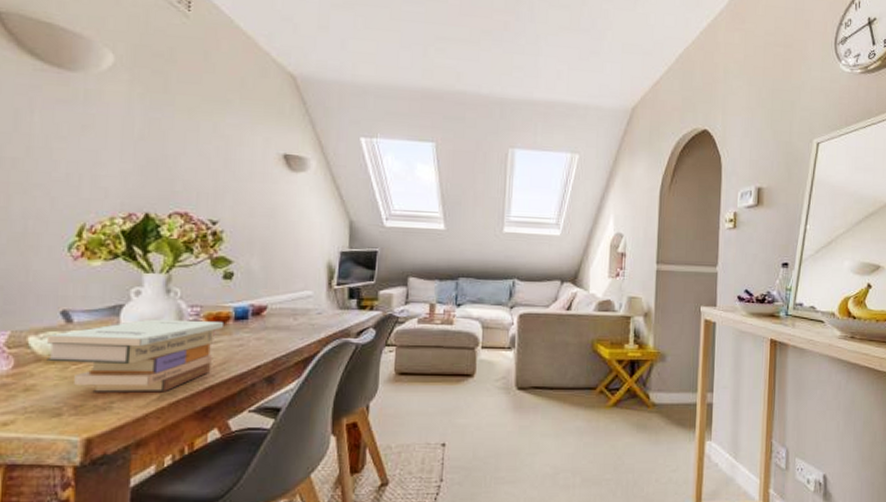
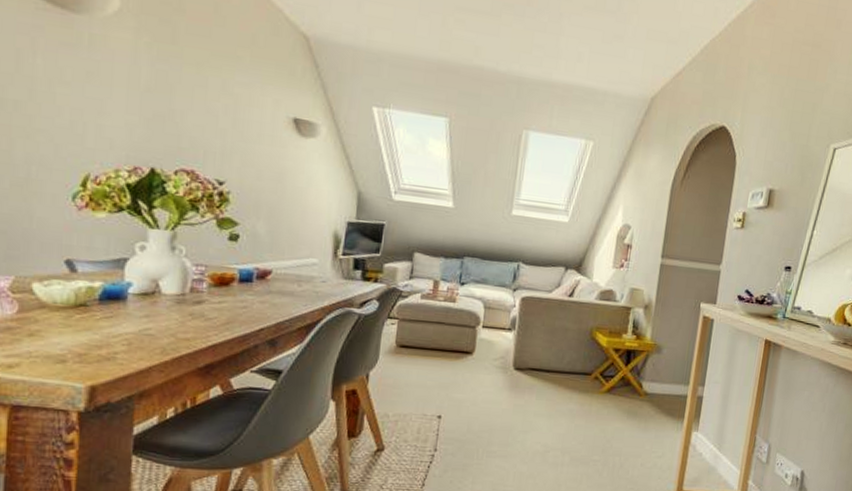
books: present [46,319,225,394] -> none [51,274,229,348]

